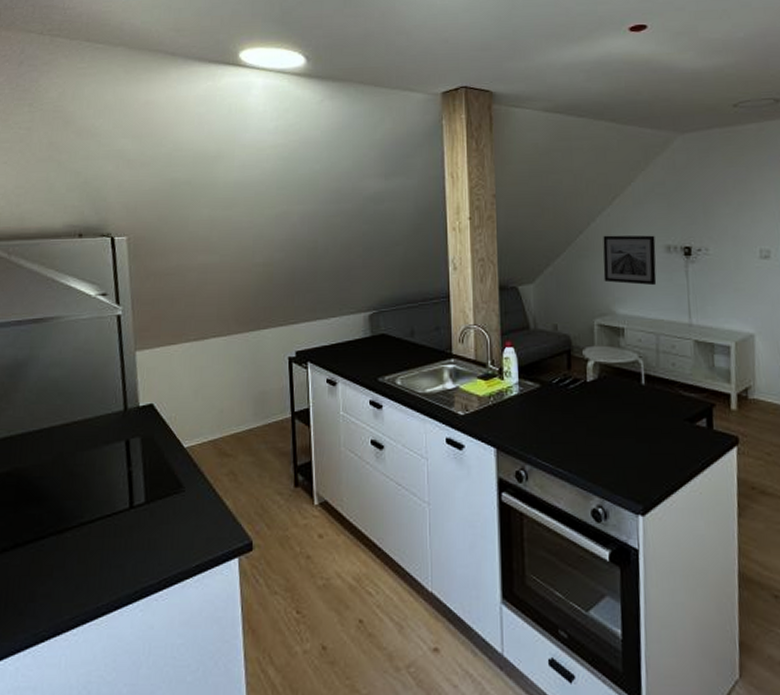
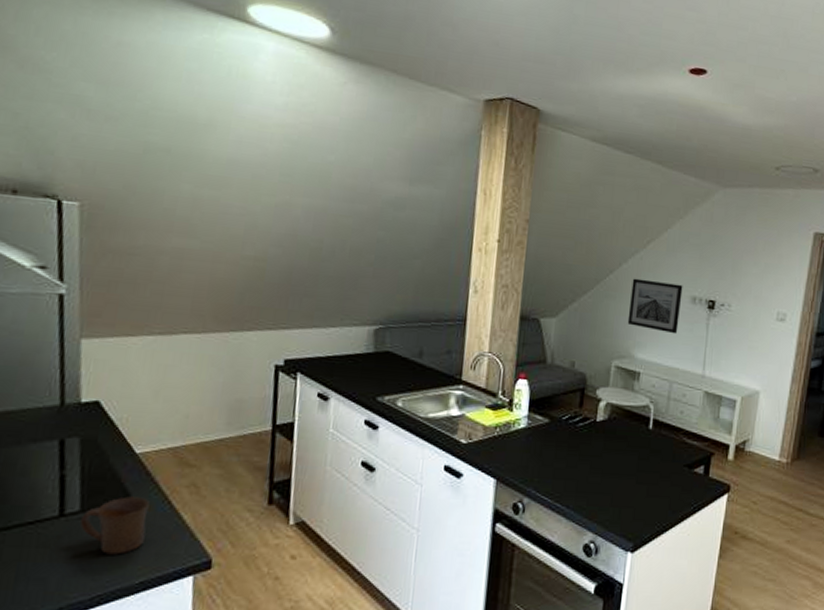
mug: none [145,487,198,541] -> present [79,496,150,555]

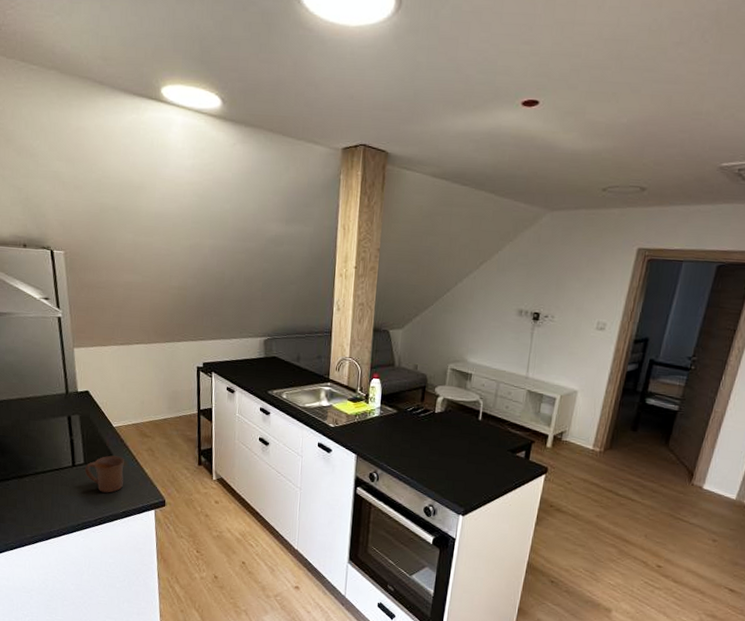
wall art: present [627,278,683,334] -> none [461,295,511,342]

